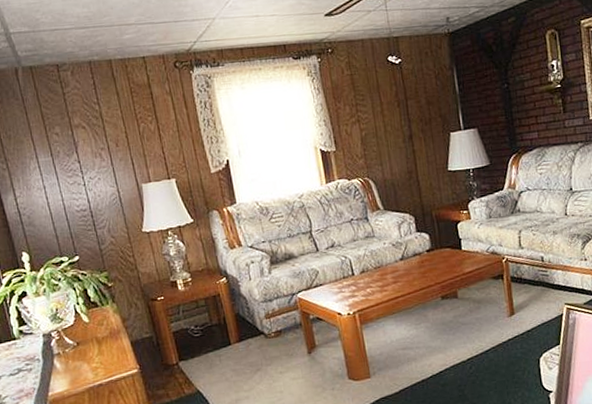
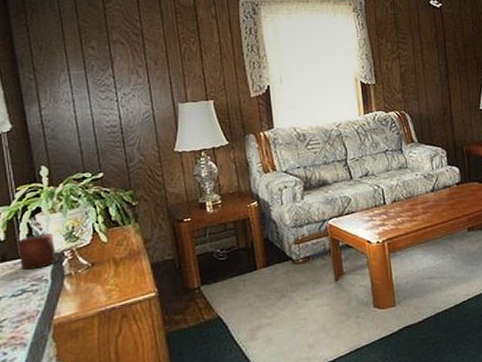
candle: none [9,313,46,351] -> present [17,230,57,271]

